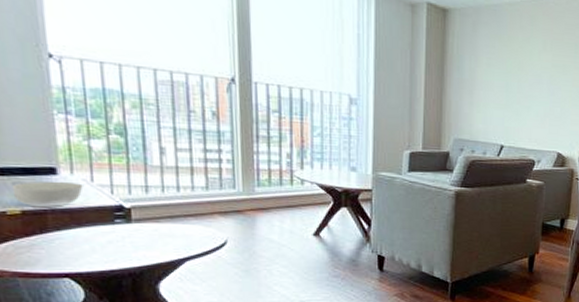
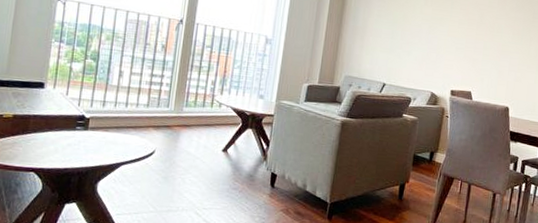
bowl: present [11,181,84,209] -> none [10,92,60,115]

